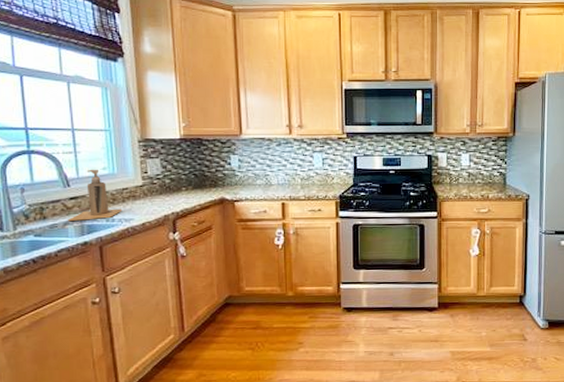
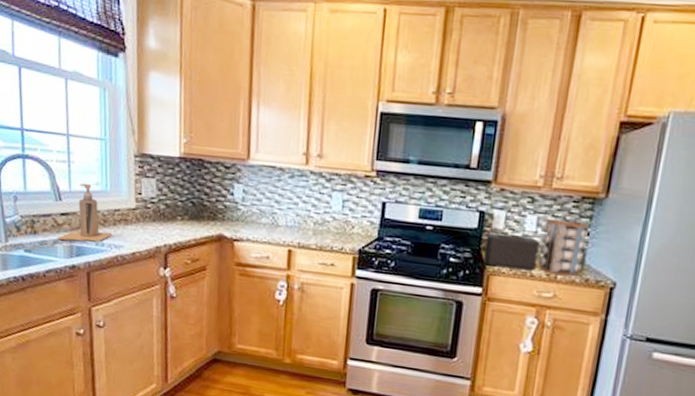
toaster: none [435,170,473,196] -> present [483,233,540,272]
spice rack: none [473,149,505,195] -> present [537,212,588,278]

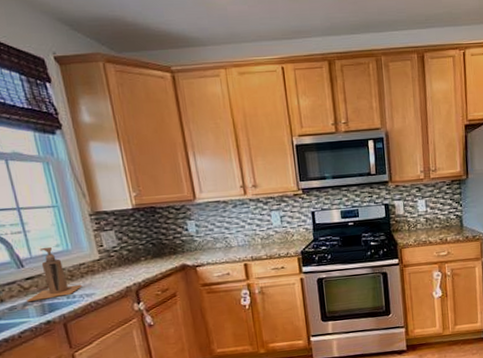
toaster: present [483,233,540,272] -> none [393,215,432,243]
spice rack: present [537,212,588,278] -> none [430,193,462,239]

